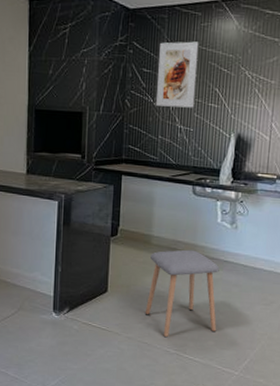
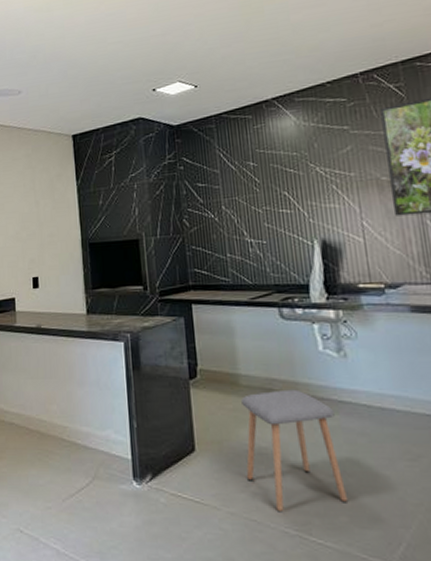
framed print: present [156,41,199,108] -> none [212,145,263,221]

